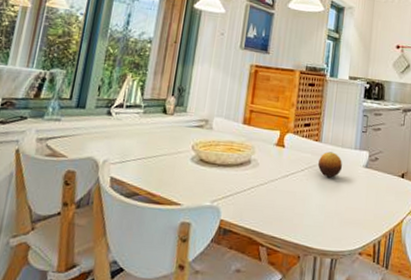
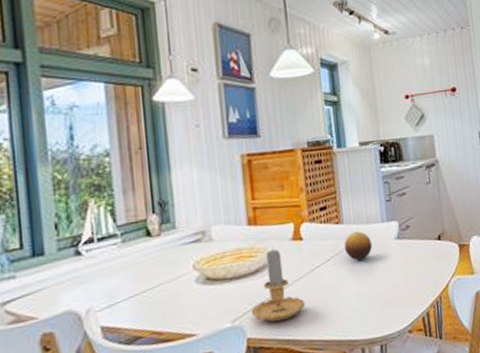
candle: none [229,148,275,213] -> present [251,248,306,322]

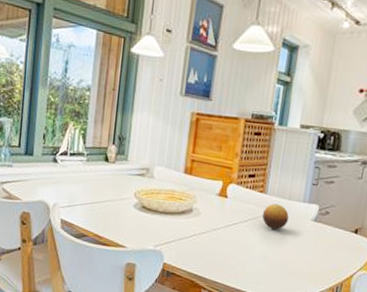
candle: present [251,248,306,322] -> none [171,197,217,259]

